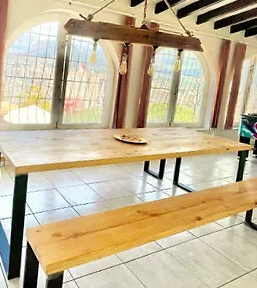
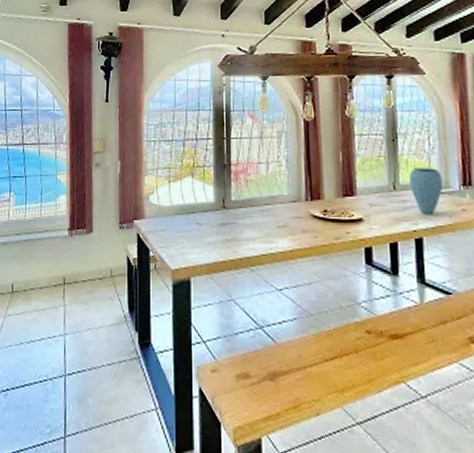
vase: none [180,113,201,144] -> present [409,168,443,215]

